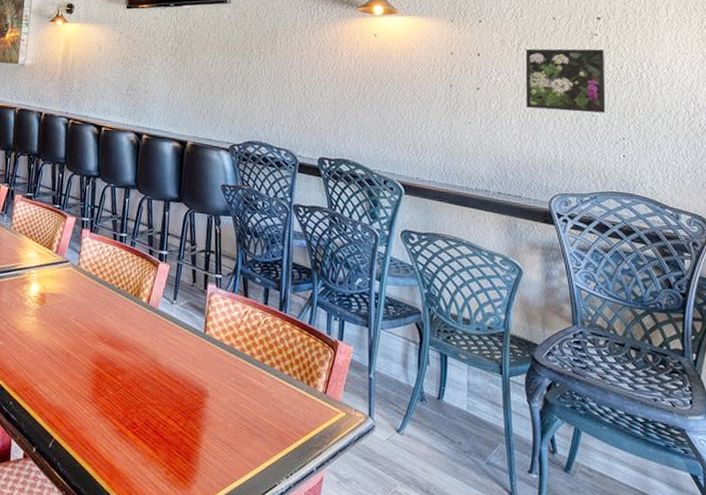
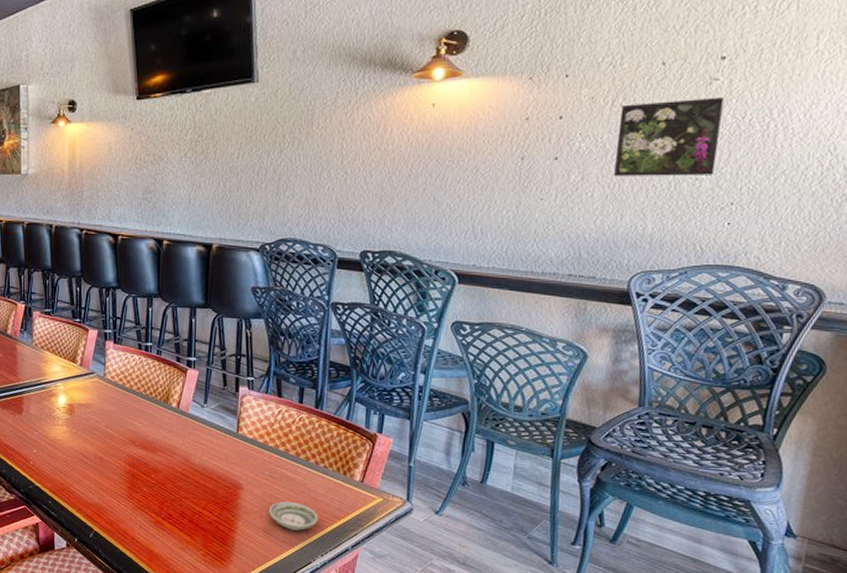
saucer: none [233,412,284,447] -> present [268,501,319,531]

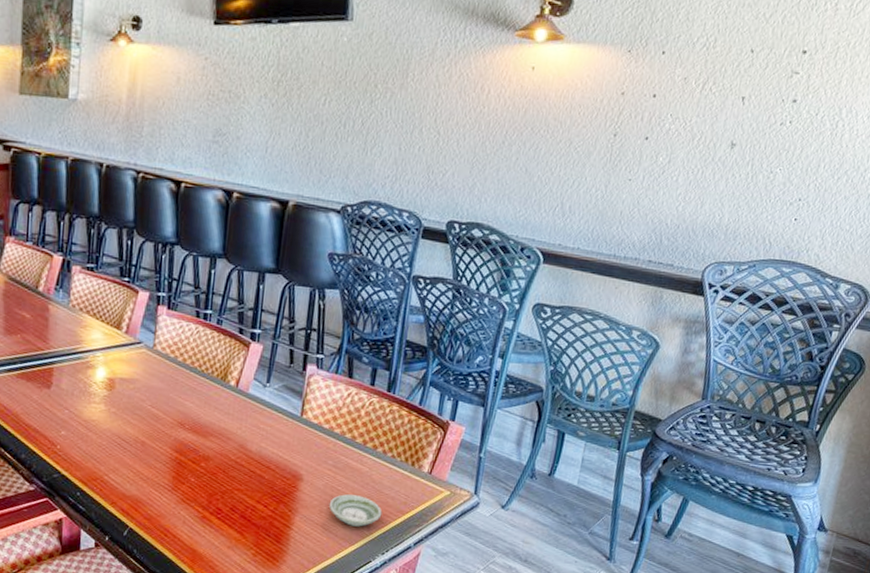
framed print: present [614,97,724,176] -> none [698,89,802,169]

